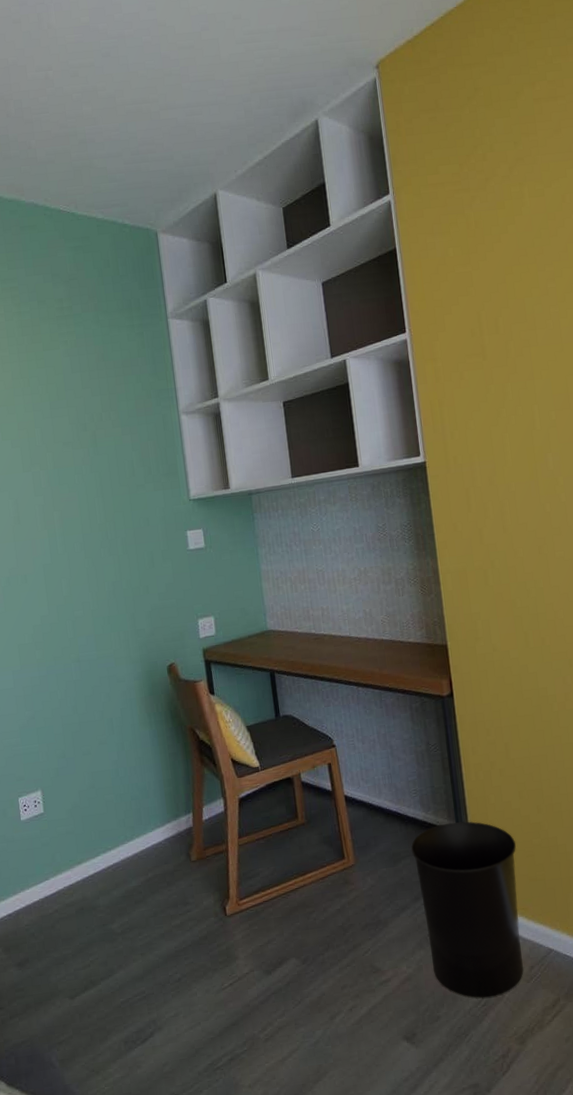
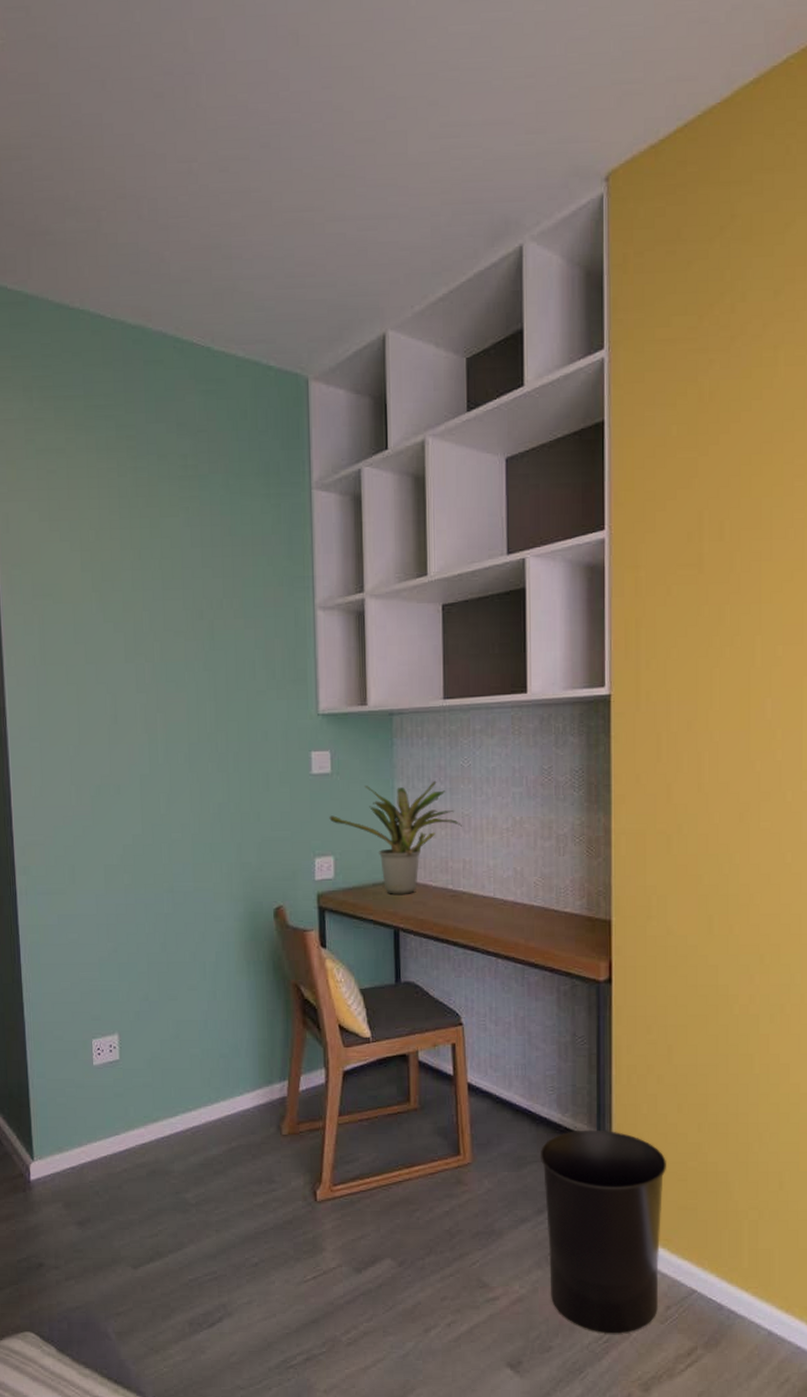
potted plant: none [207,545,318,643] -> present [329,780,463,896]

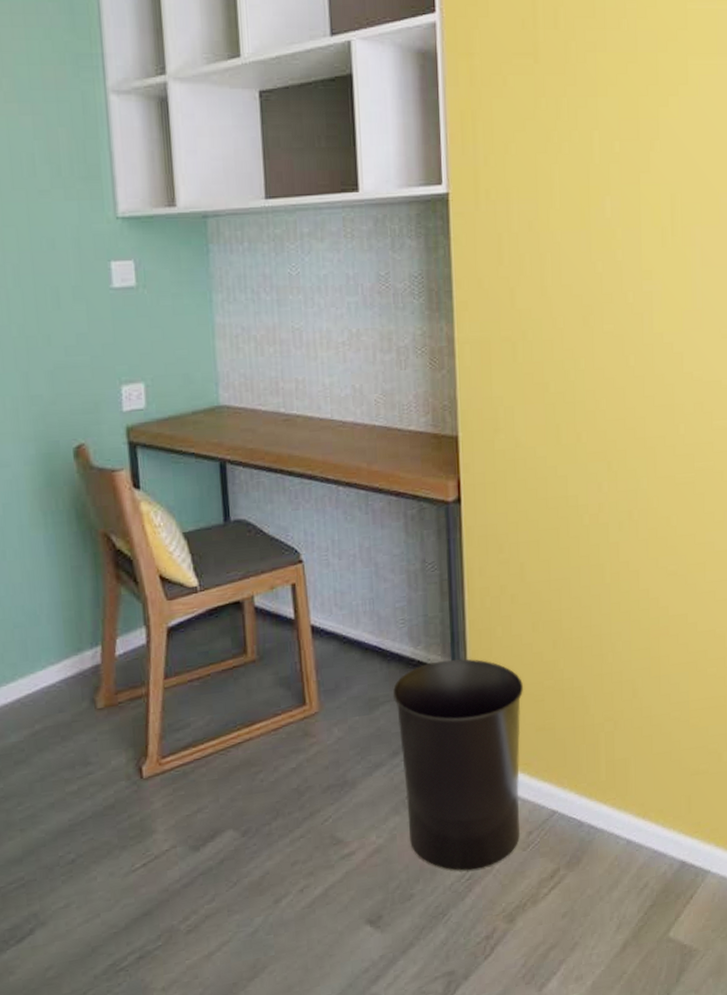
potted plant: present [329,780,463,896] -> none [136,291,294,423]

